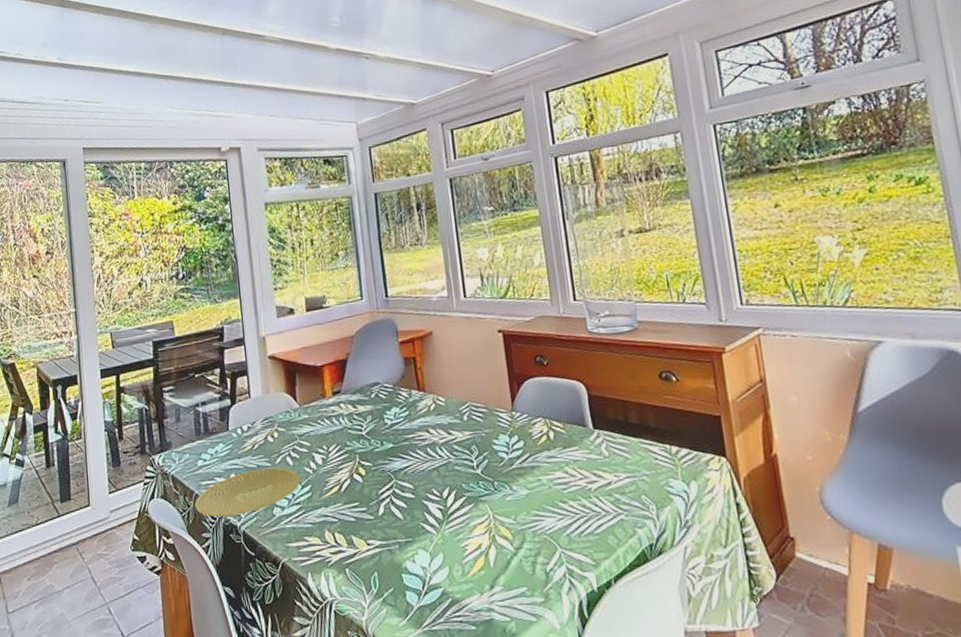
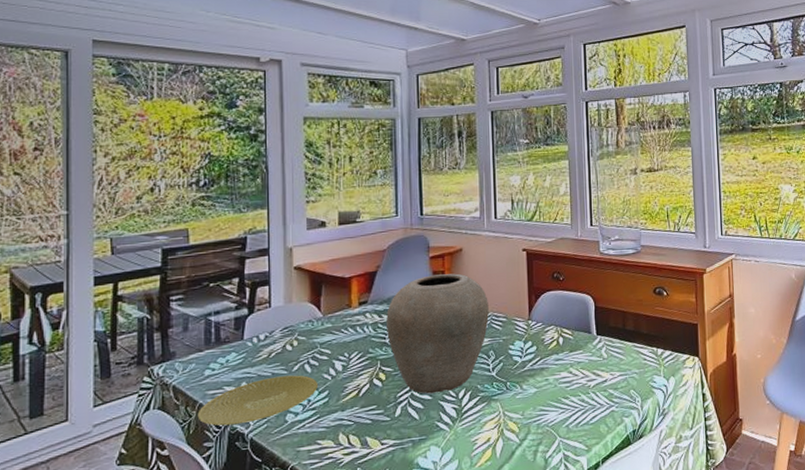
vase: none [360,359,468,492] -> present [386,273,489,394]

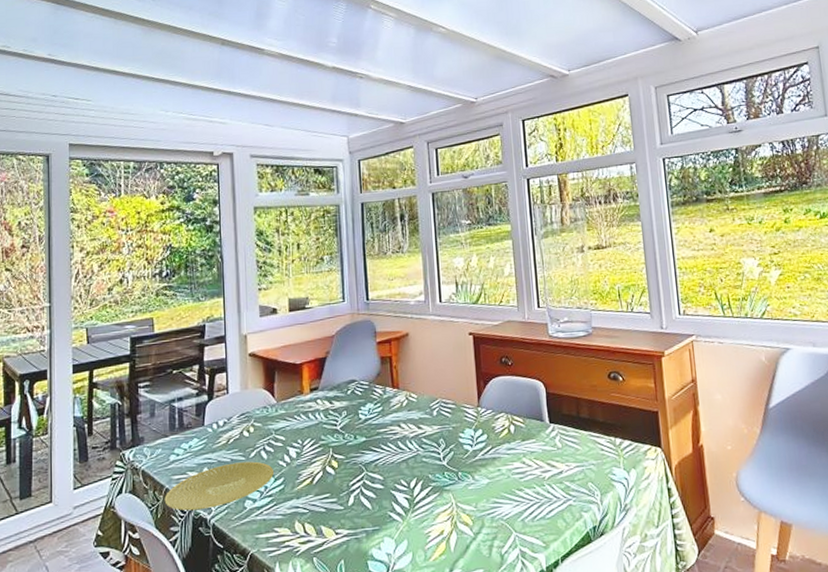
vase: present [386,273,489,394] -> none [337,359,438,483]

